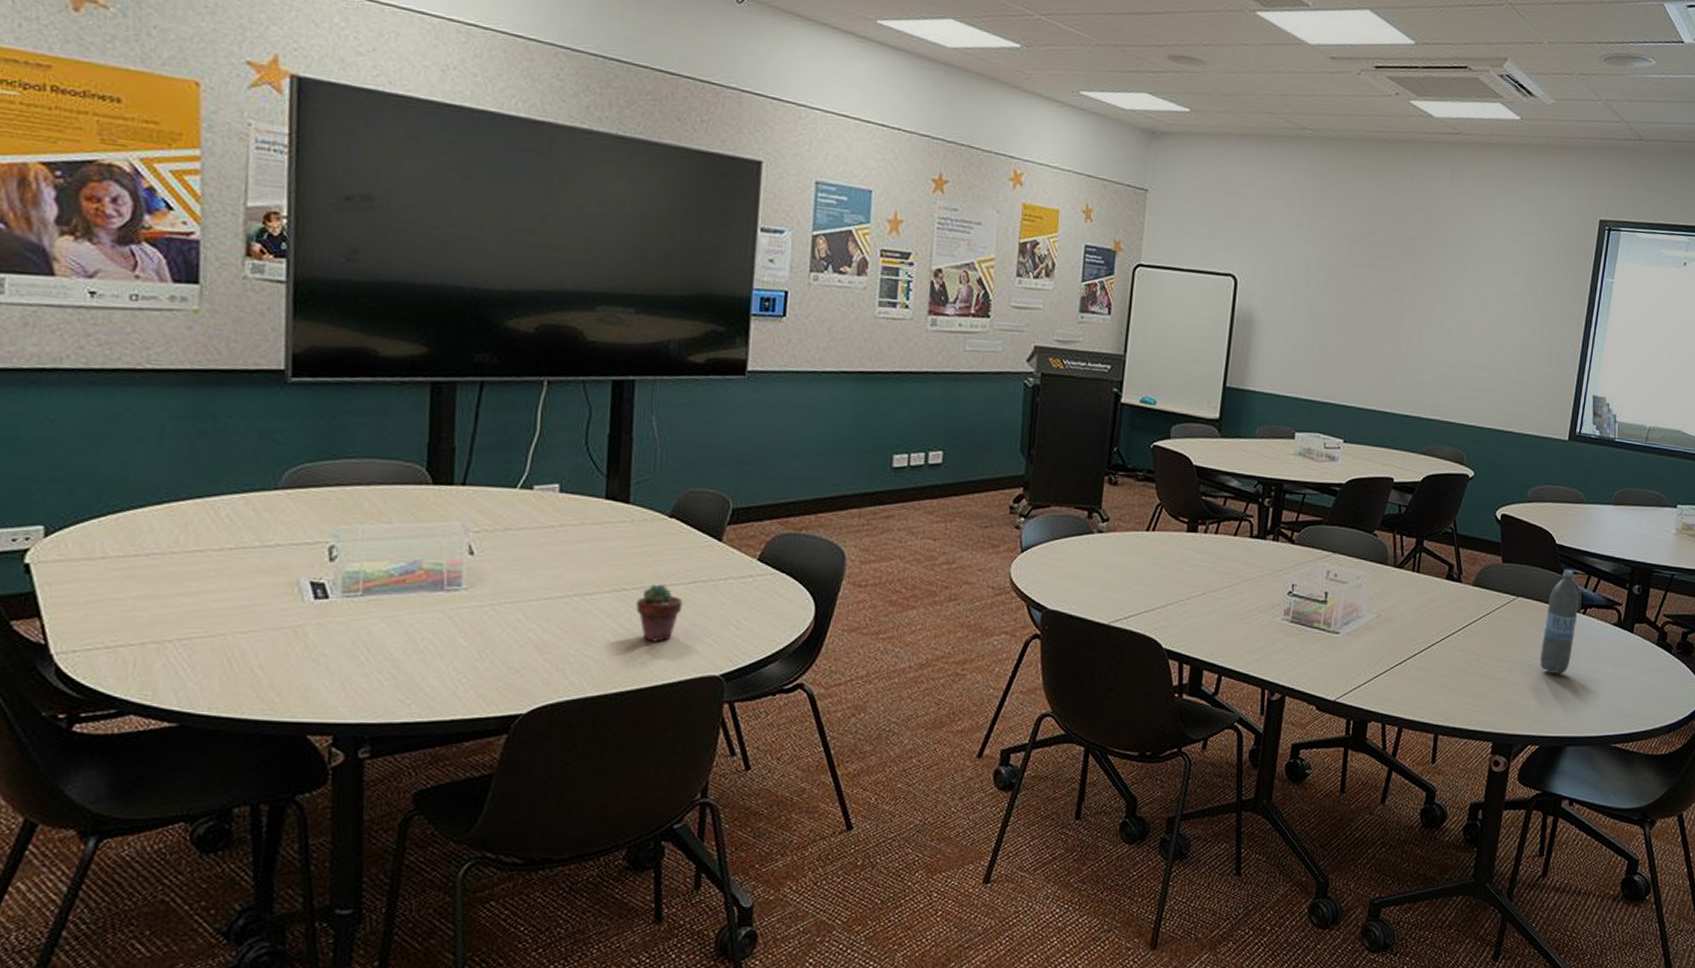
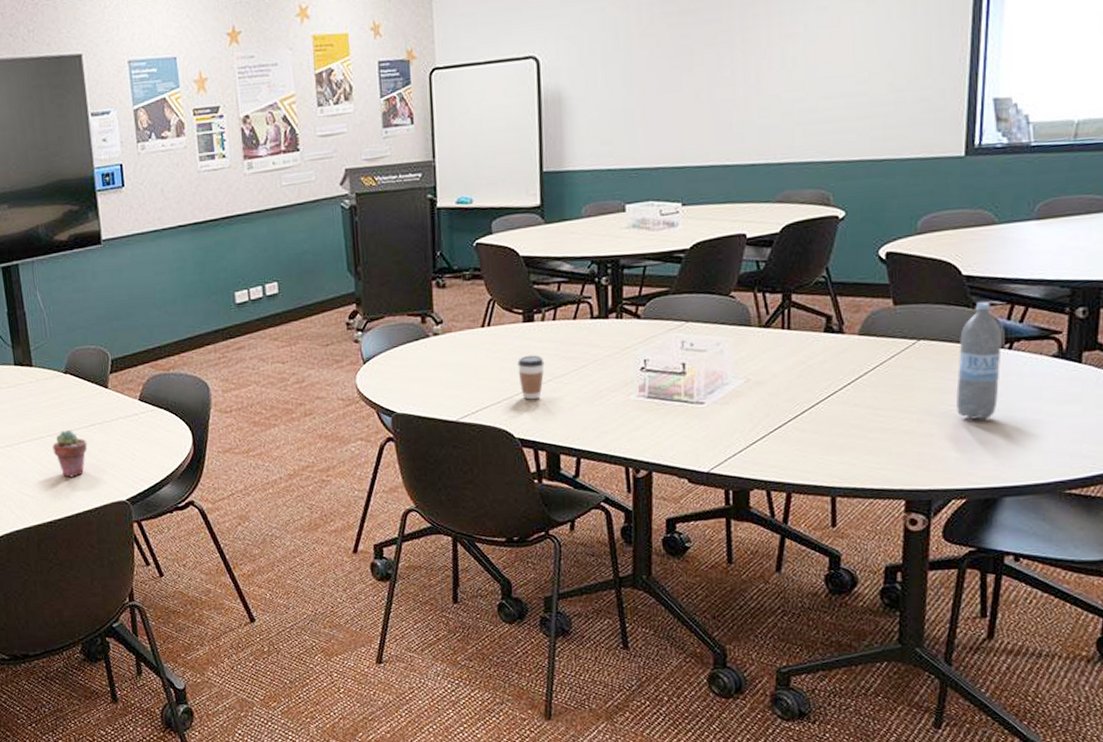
coffee cup: none [1175,565,1202,612] -> present [517,355,545,400]

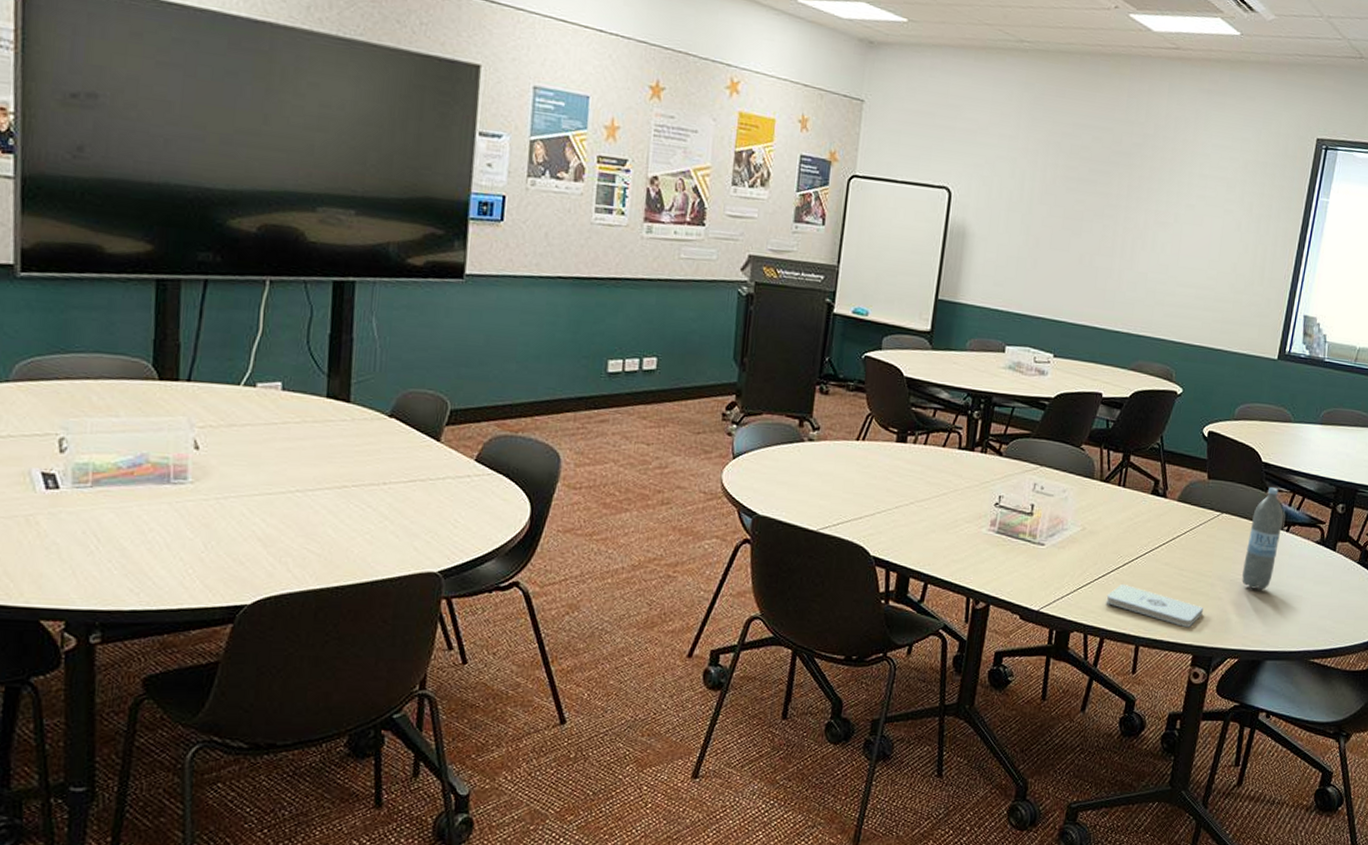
potted succulent: present [52,429,88,478] -> none [356,481,402,538]
coffee cup: present [517,355,545,400] -> none [883,475,910,520]
notepad: none [787,432,911,471] -> present [1106,583,1203,627]

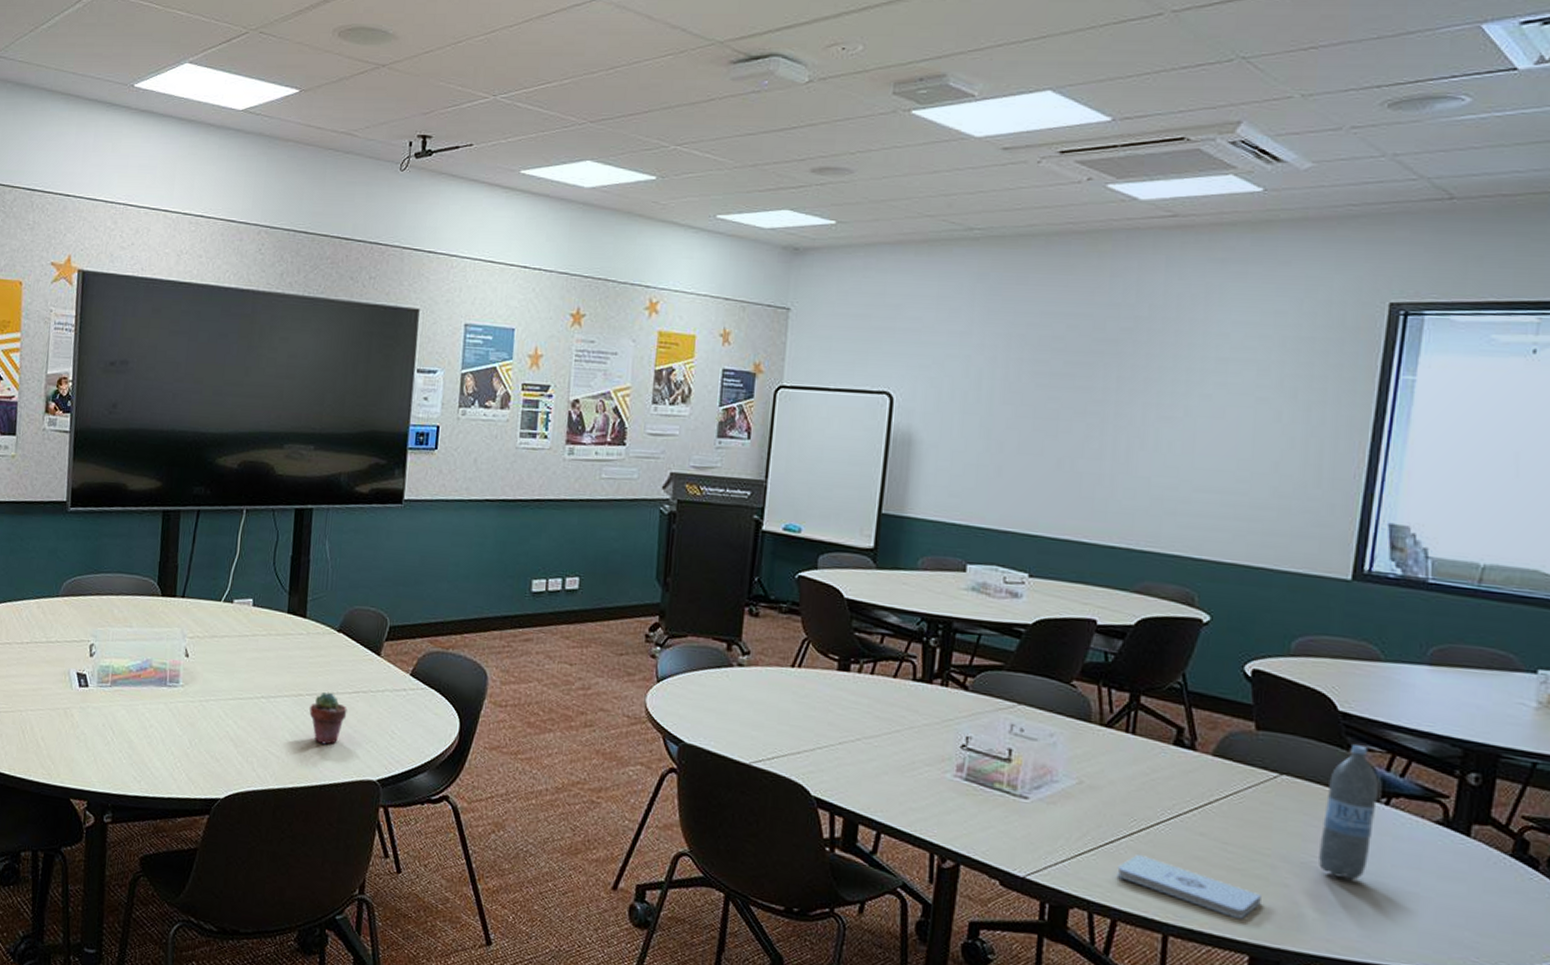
potted succulent: none [356,481,402,538] -> present [309,691,347,745]

